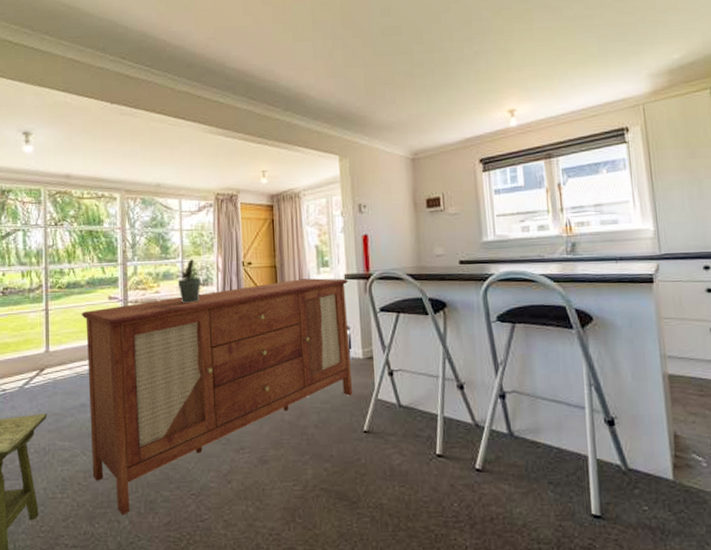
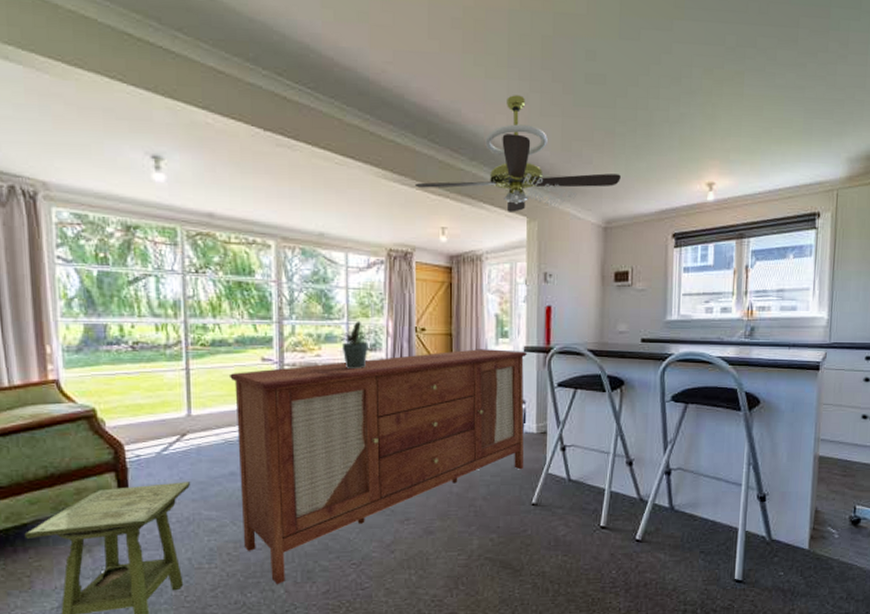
ceiling fan: none [237,52,423,153] -> present [414,95,621,212]

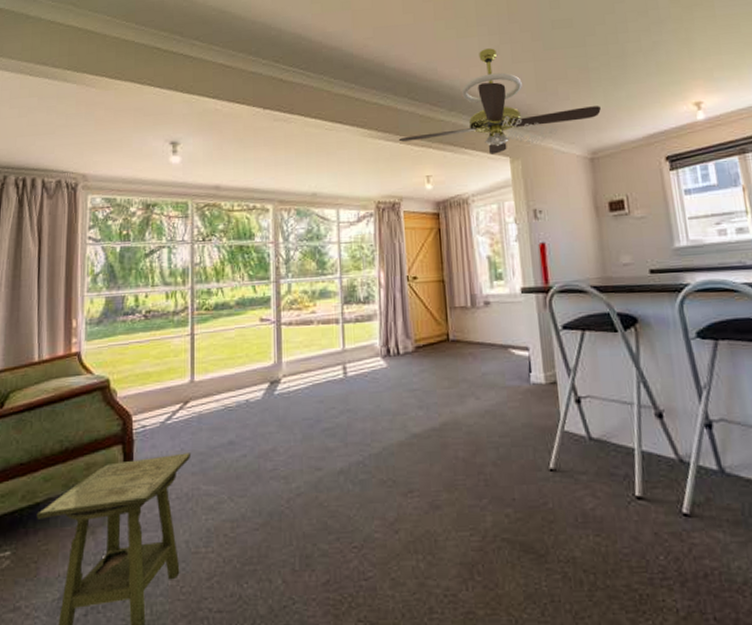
sideboard: present [230,349,528,585] -> none [231,293,536,574]
potted plant: present [337,320,371,368] -> none [331,274,364,324]

